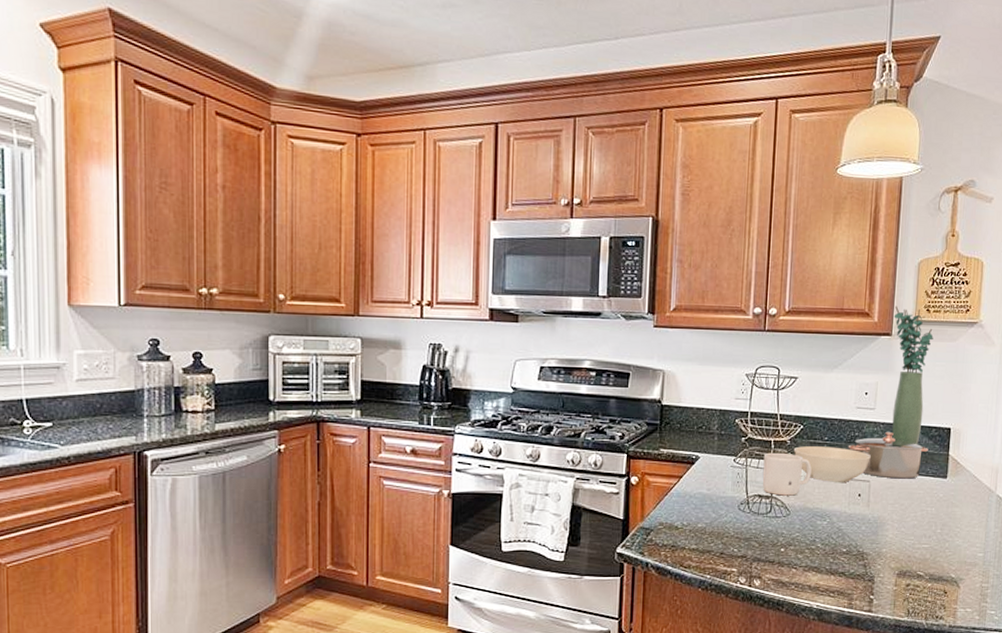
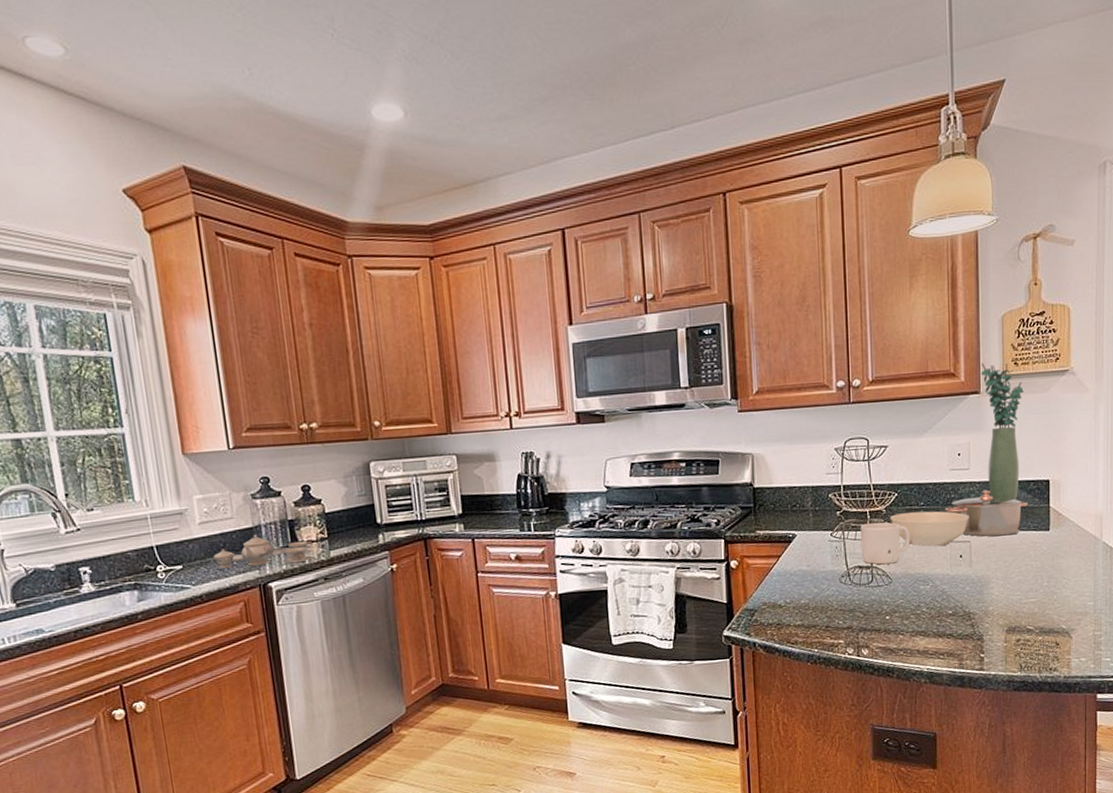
tea set: none [88,397,197,433] -> present [213,533,314,569]

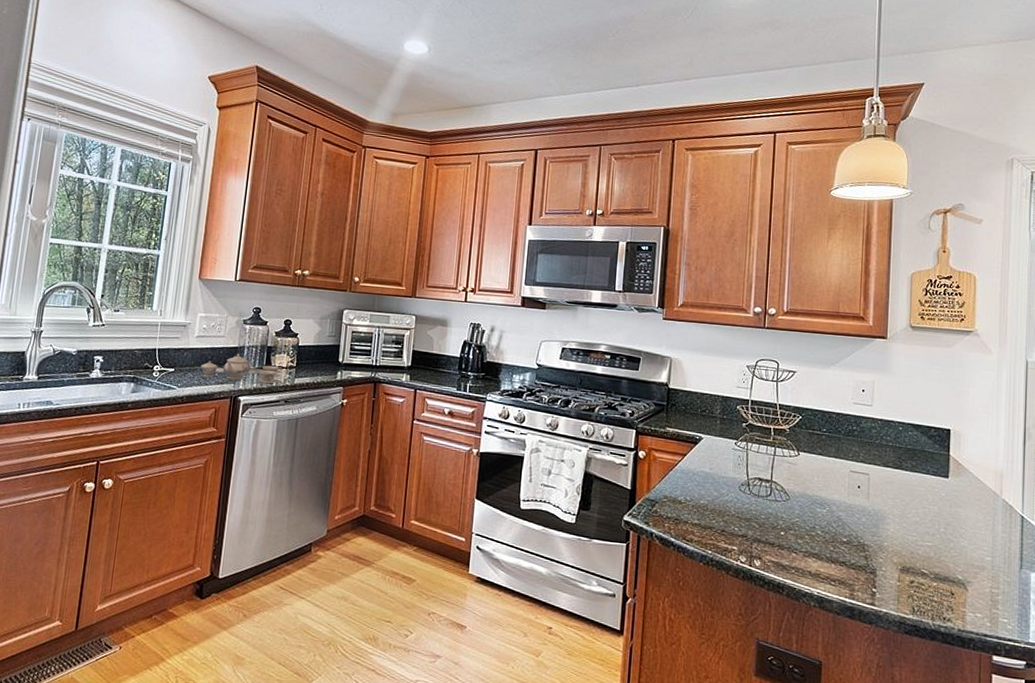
mug: present [860,522,910,565] -> none [762,439,811,482]
bowl: present [890,511,969,547] -> none [792,435,869,474]
cooking pot: present [945,490,1028,537] -> none [846,427,928,476]
vase: present [980,363,1024,501] -> none [888,312,929,443]

